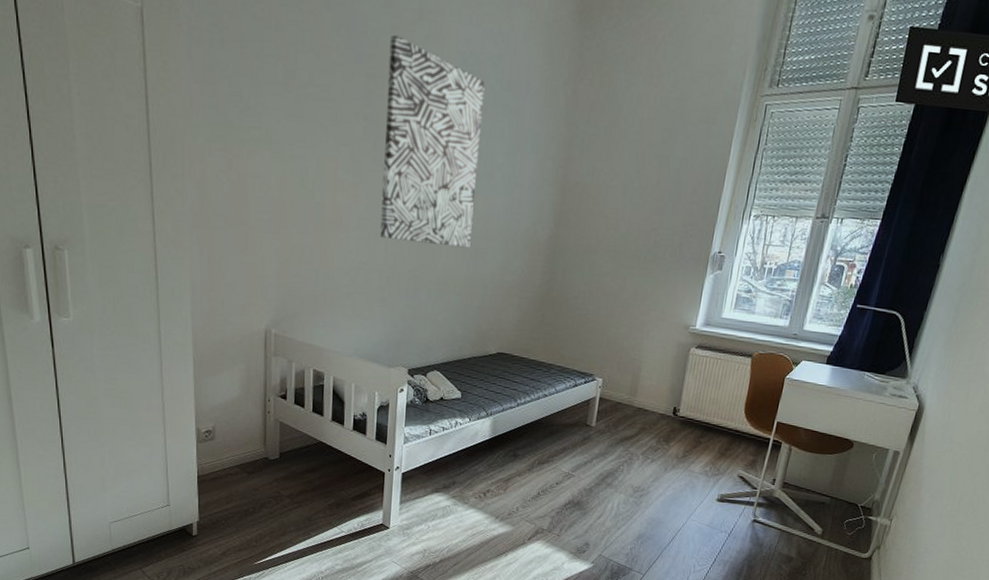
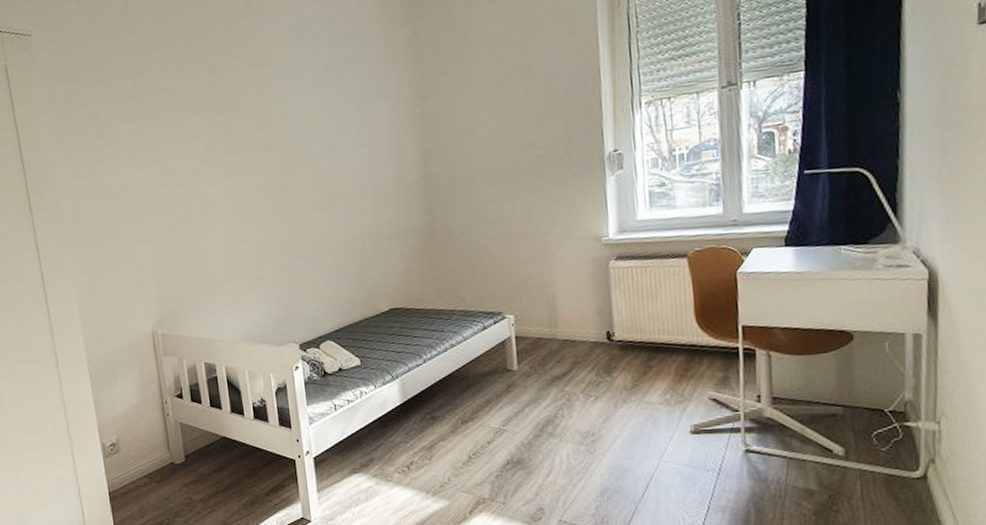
wall art: present [380,35,485,247] -> none [224,26,339,217]

